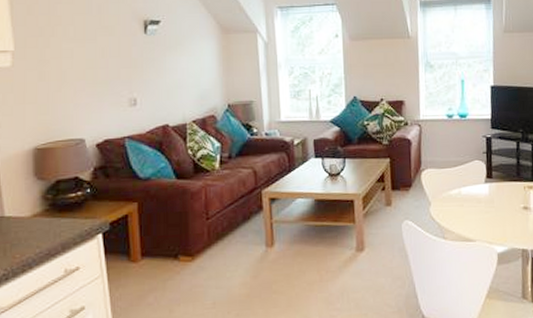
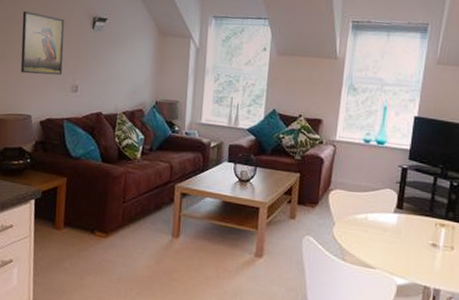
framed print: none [58,22,116,92] -> present [20,11,65,76]

